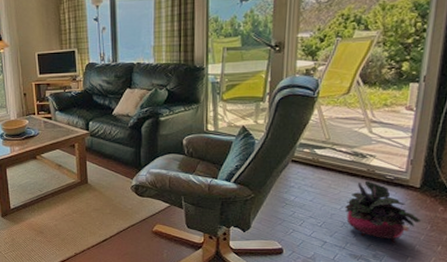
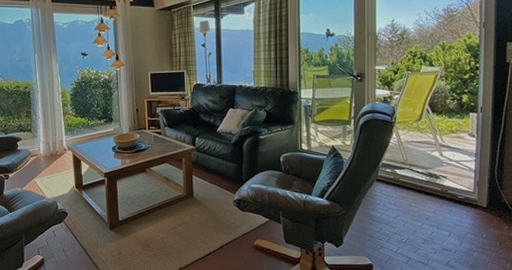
potted plant: present [344,180,421,244] -> none [425,199,490,261]

